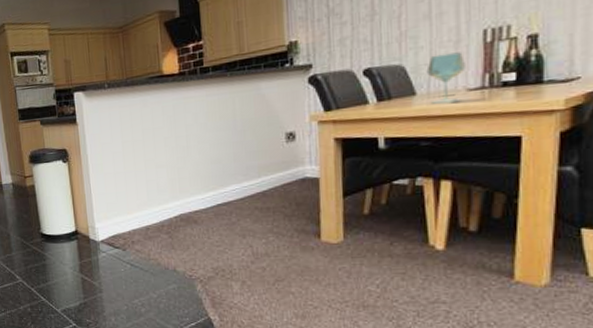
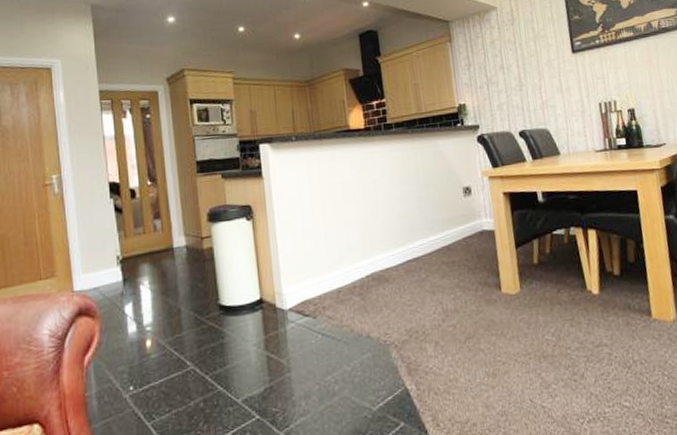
wine glass: present [426,52,465,105] -> none [565,120,592,163]

